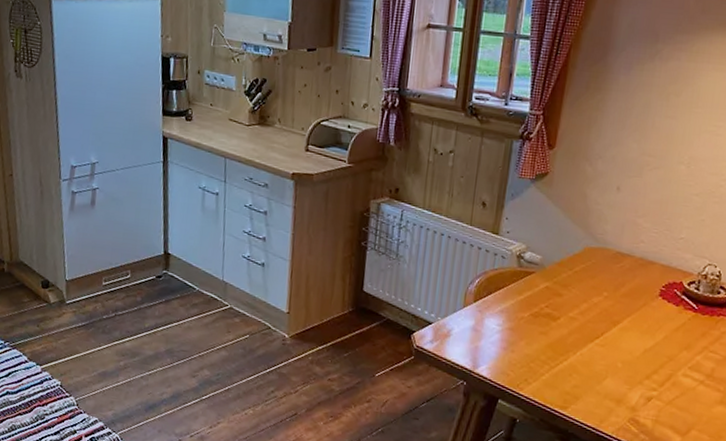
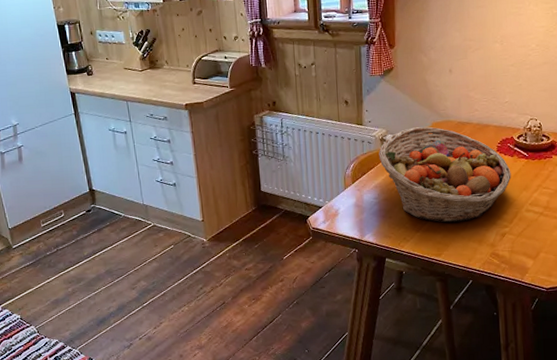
fruit basket: none [511,248,673,374] -> present [379,127,511,223]

